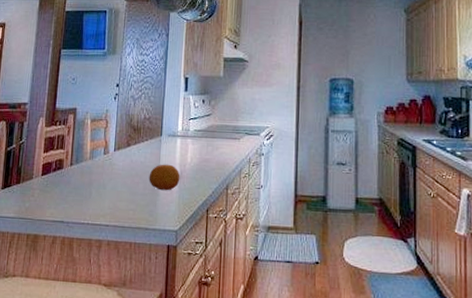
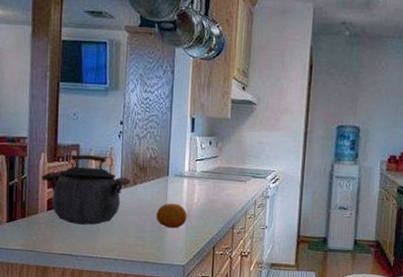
kettle: none [38,118,125,190] -> present [41,154,131,225]

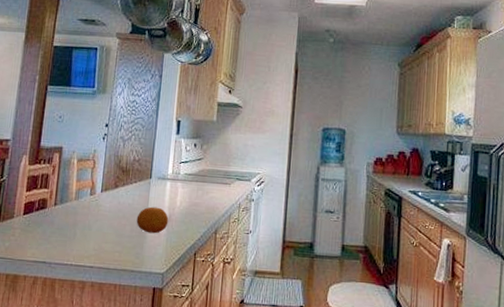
kettle: present [41,154,131,225] -> none [20,156,113,230]

